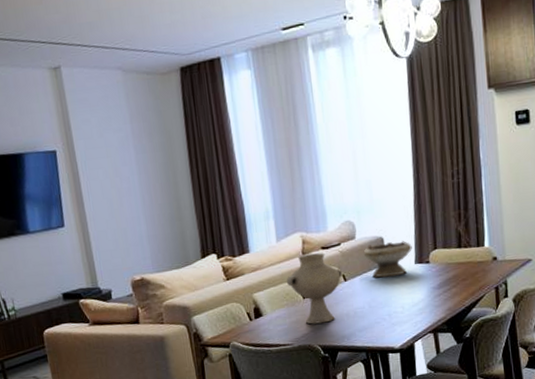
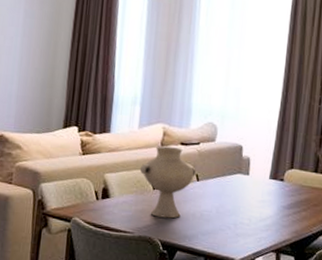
bowl: present [363,241,412,278] -> none [220,150,270,187]

